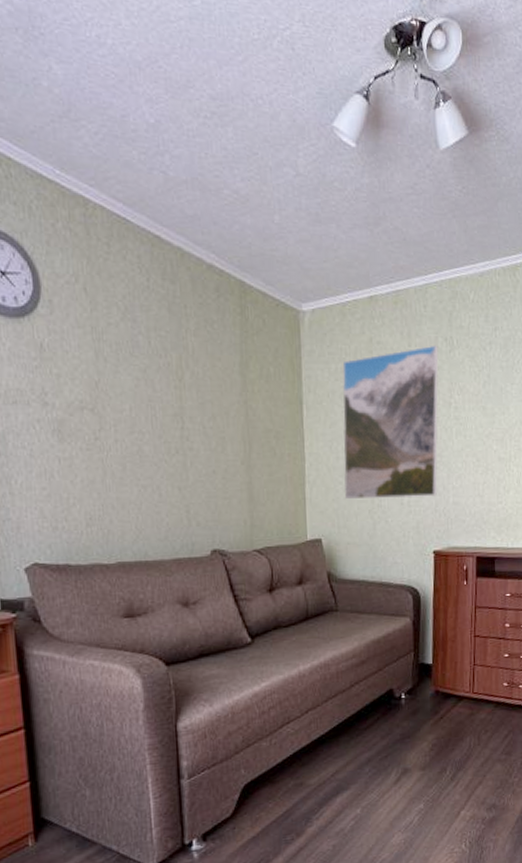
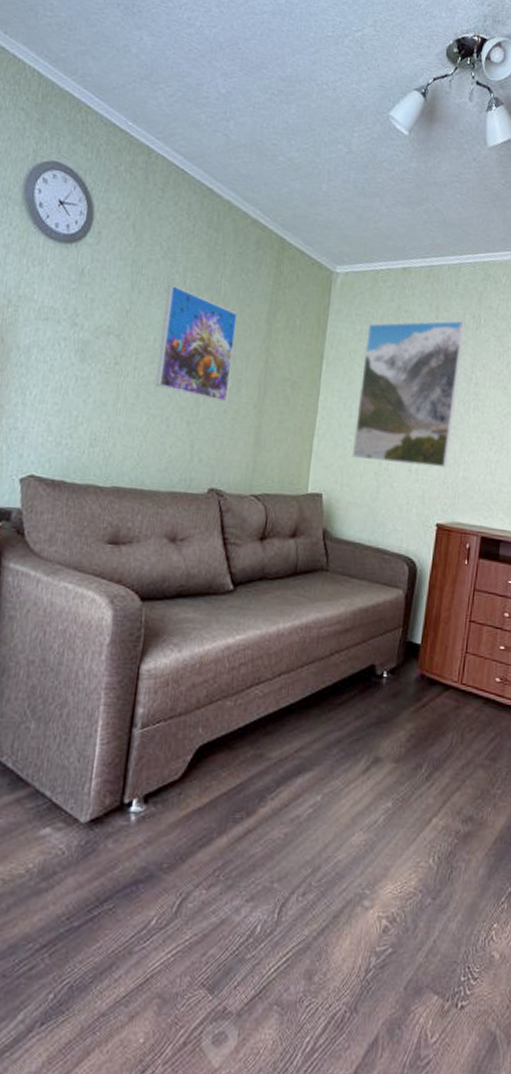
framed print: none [132,347,215,463] -> present [156,284,237,402]

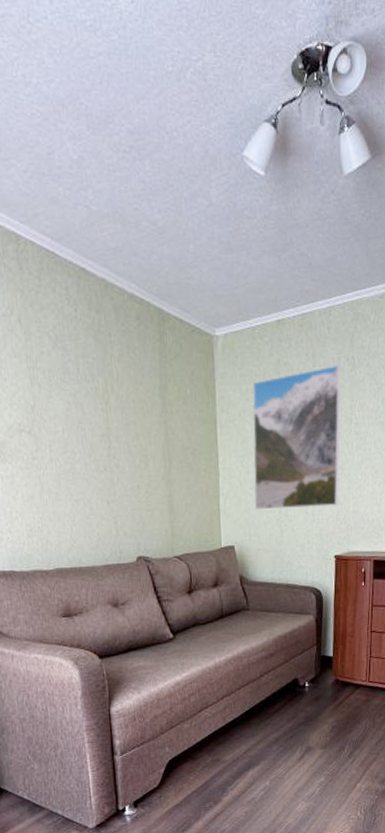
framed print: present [156,284,237,402] -> none [63,374,138,478]

